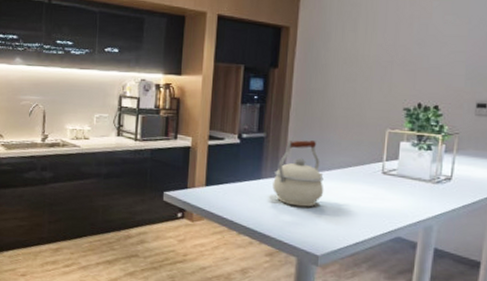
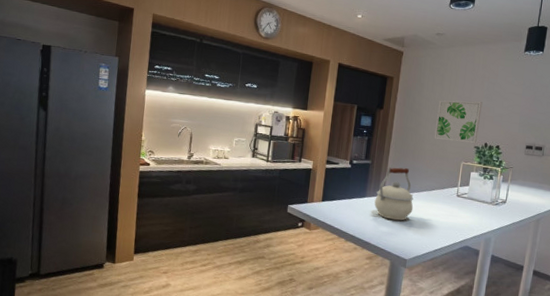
wall art: none [347,49,412,105] -> present [434,100,482,144]

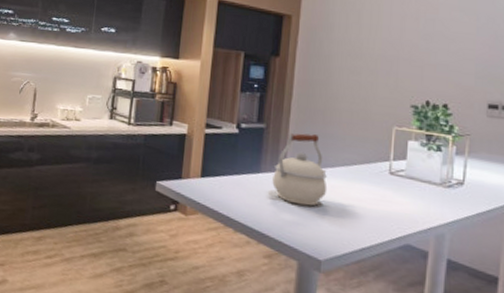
wall art: present [434,100,482,144] -> none [351,43,419,102]

